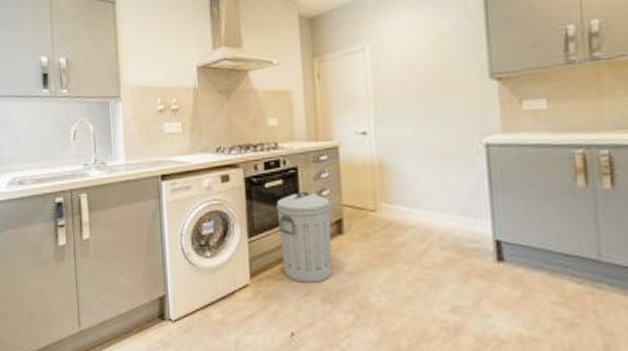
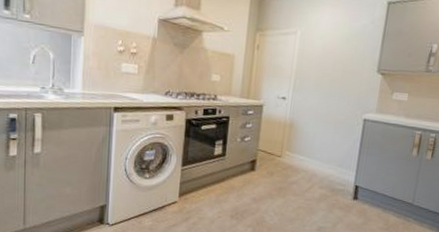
trash can: present [276,191,333,283] -> none [206,135,250,204]

